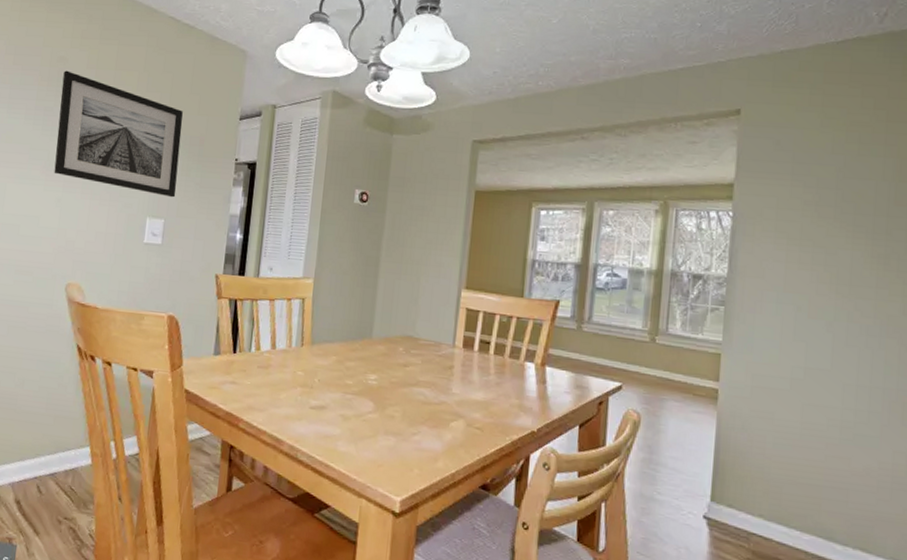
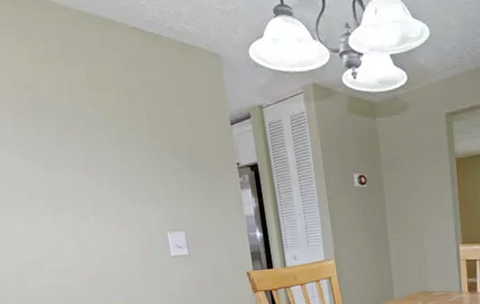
wall art: present [54,70,183,198] -> none [35,98,189,210]

